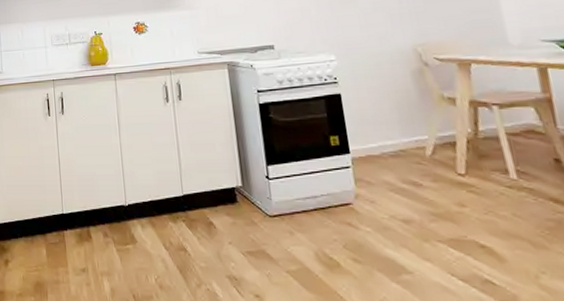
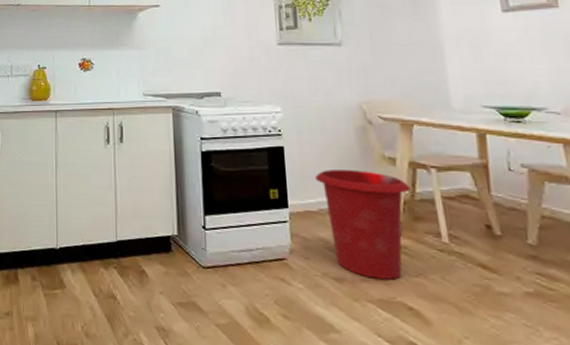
waste bin: none [374,112,473,219] -> present [314,170,411,280]

